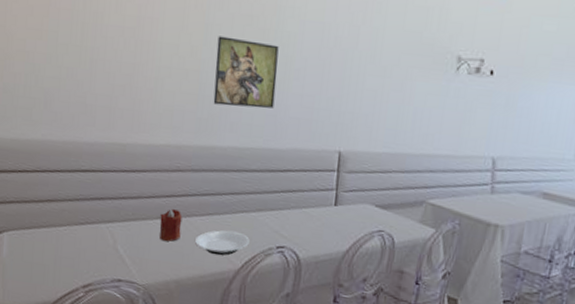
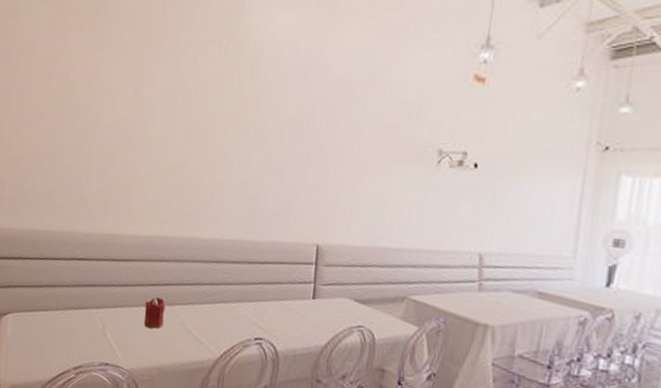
plate: present [195,230,249,256] -> none [177,319,228,345]
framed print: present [213,36,279,109] -> none [196,134,259,202]

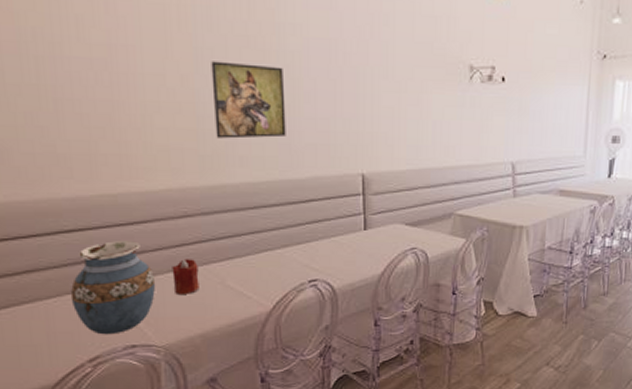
vase: none [71,272,132,351] -> present [70,241,156,335]
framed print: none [196,134,259,202] -> present [211,61,286,139]

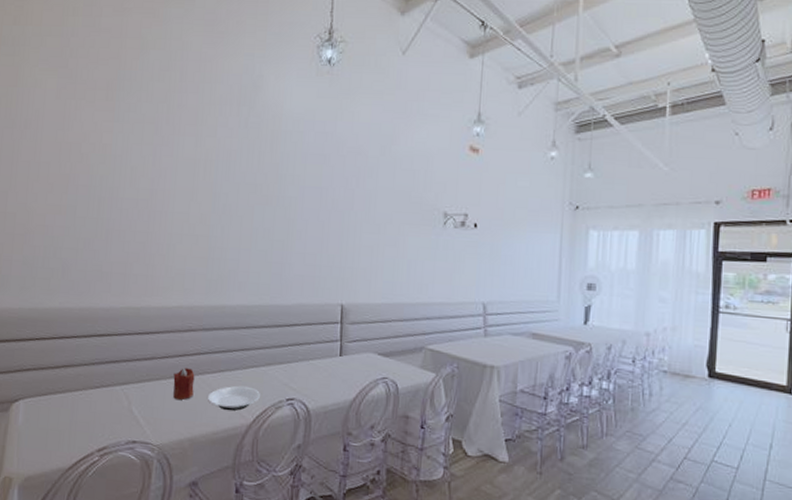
vase: present [70,241,156,335] -> none [92,347,160,429]
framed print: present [211,61,286,139] -> none [222,203,281,268]
plate: none [217,272,278,300] -> present [208,385,260,411]

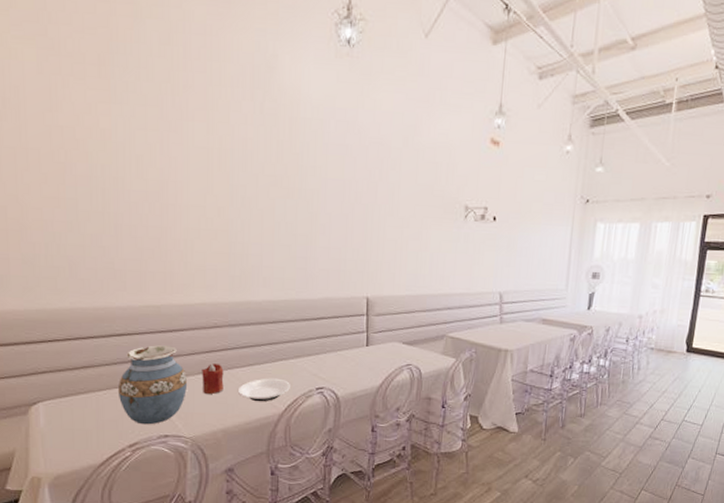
vase: none [92,347,160,429] -> present [117,345,188,425]

